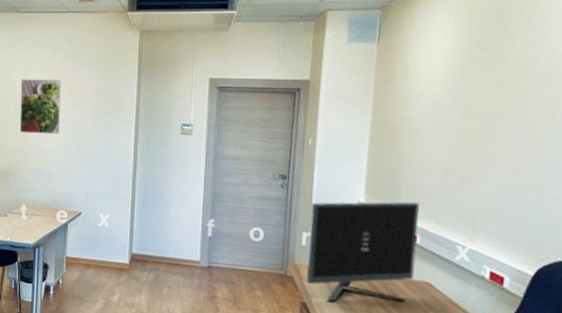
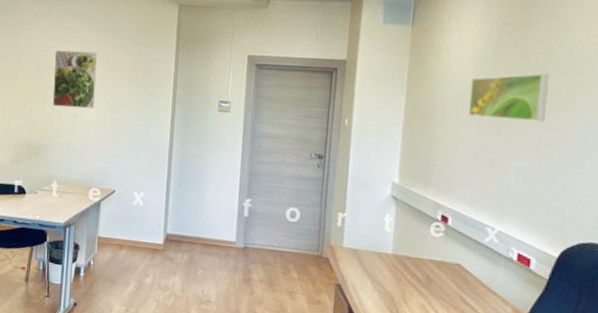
monitor: present [307,201,419,303] -> none [342,183,451,284]
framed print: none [437,88,525,138] -> present [468,73,549,122]

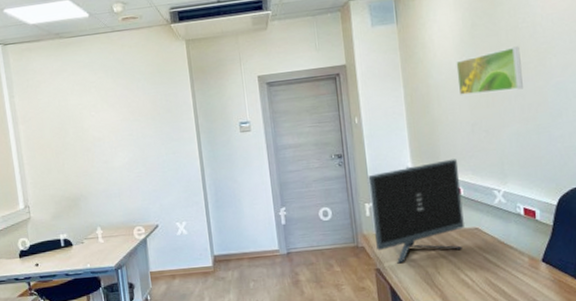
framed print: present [52,50,97,109] -> none [76,98,123,157]
monitor: none [342,183,451,284] -> present [368,159,464,264]

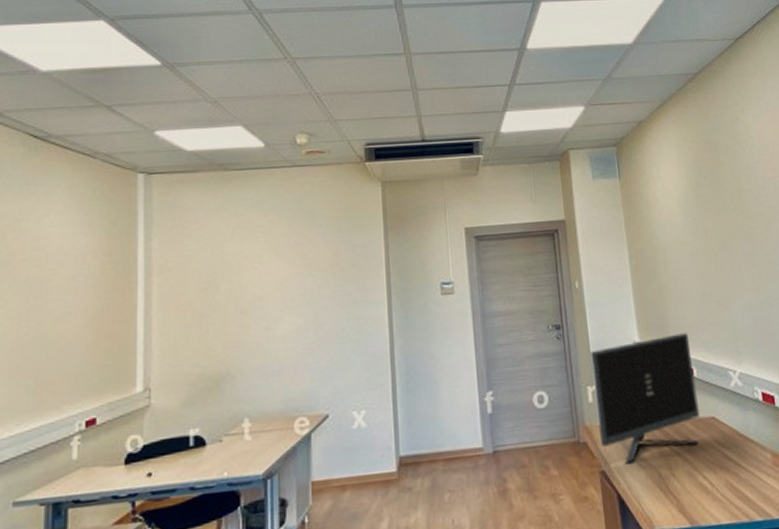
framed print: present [456,46,523,95] -> none [682,209,752,260]

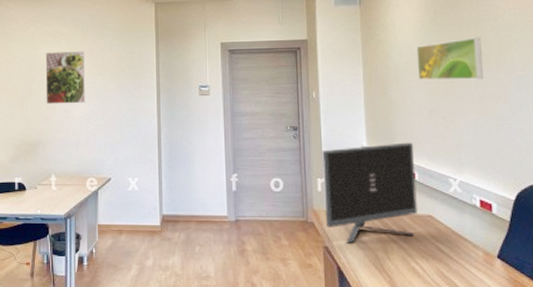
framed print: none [235,247,291,321] -> present [45,51,85,104]
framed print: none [682,209,752,260] -> present [416,37,483,80]

